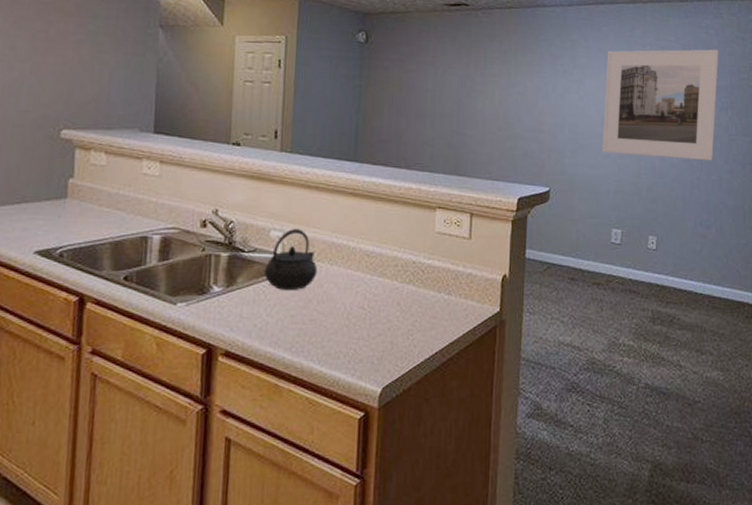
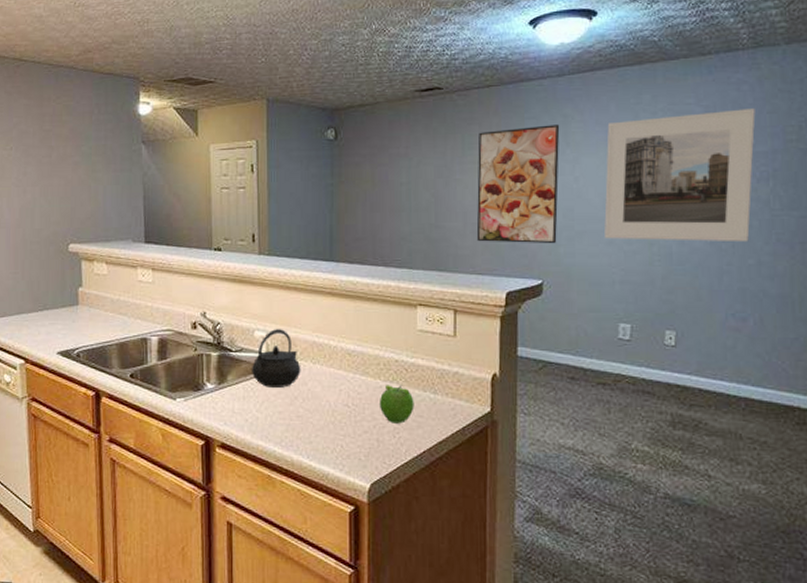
fruit: none [394,286,429,325] -> present [379,385,414,424]
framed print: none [493,47,569,155] -> present [476,124,560,244]

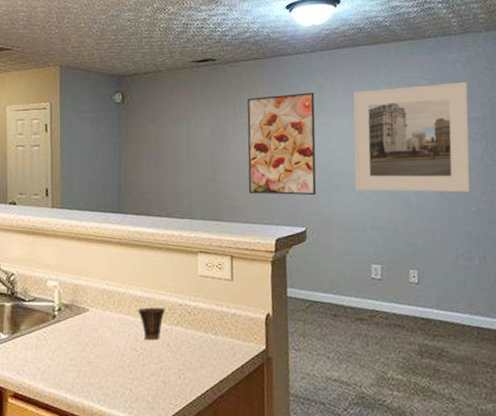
kettle: present [252,329,301,388] -> none [45,278,92,335]
cup: none [350,362,380,397] -> present [138,307,165,341]
fruit: present [379,385,414,424] -> none [165,328,198,365]

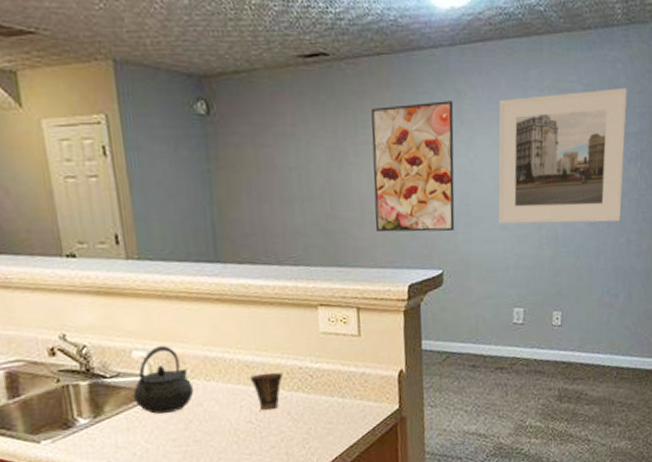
kettle: none [45,278,92,335] -> present [133,346,194,414]

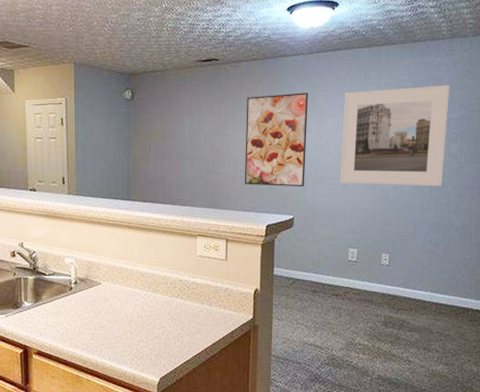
kettle: present [133,346,194,414] -> none [63,256,104,304]
cup: present [249,372,283,411] -> none [143,282,167,310]

